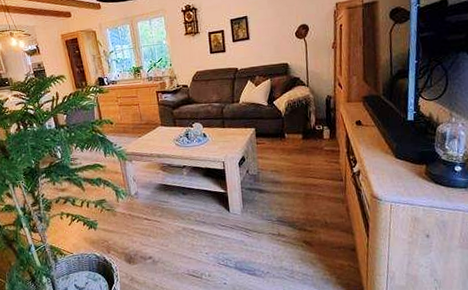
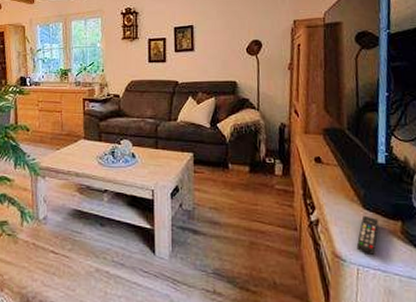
remote control: none [390,163,408,193] -> present [356,215,379,255]

